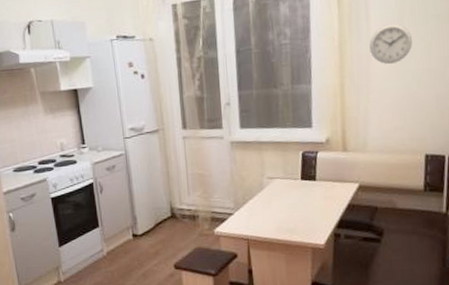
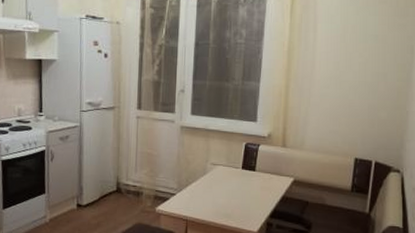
wall clock: present [369,23,413,64] -> none [315,38,353,73]

